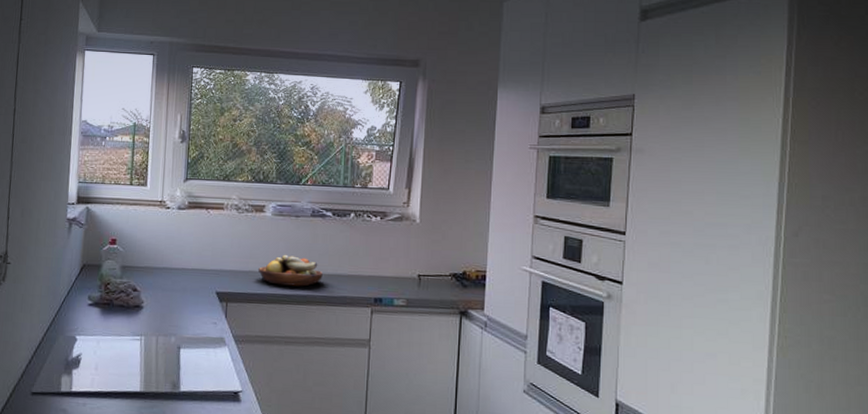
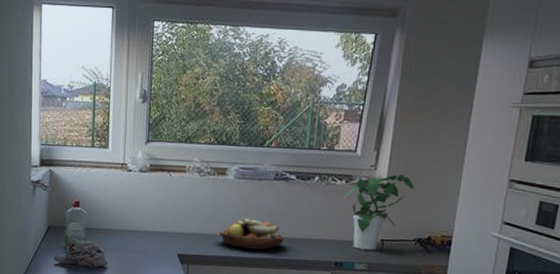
potted plant: none [377,211,446,286] -> present [342,174,414,250]

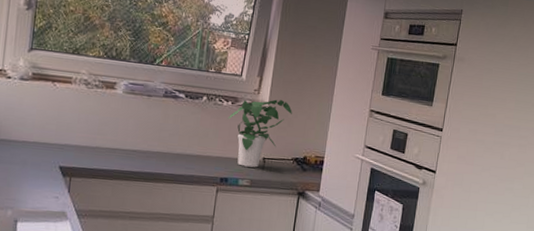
fruit bowl: present [219,217,284,250] -> none [105,132,172,165]

